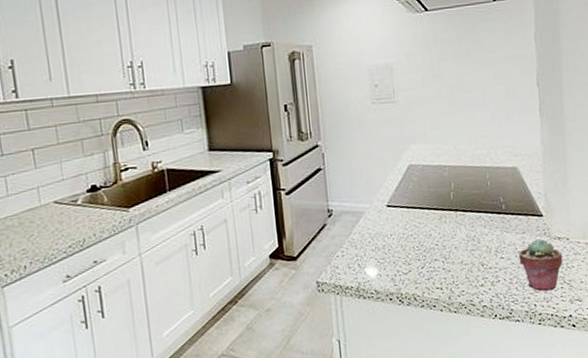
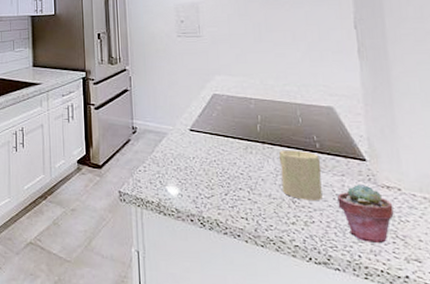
candle: none [470,213,507,262] -> present [278,150,323,200]

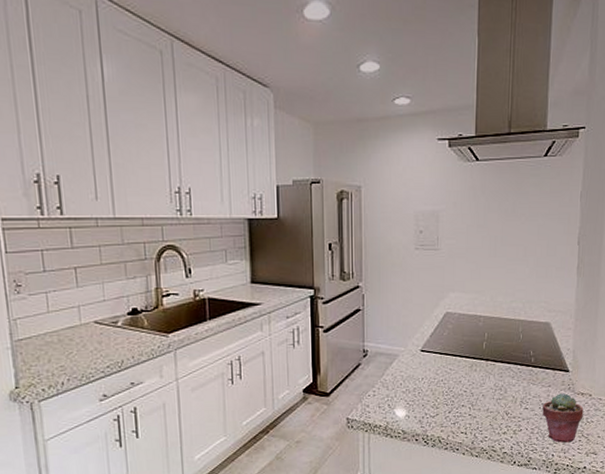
candle: present [278,150,323,200] -> none [499,365,534,411]

